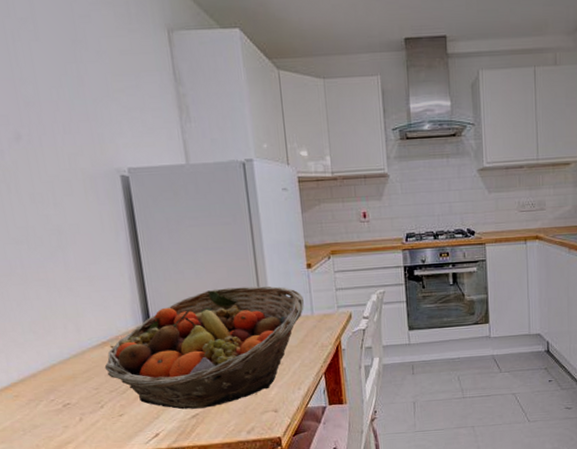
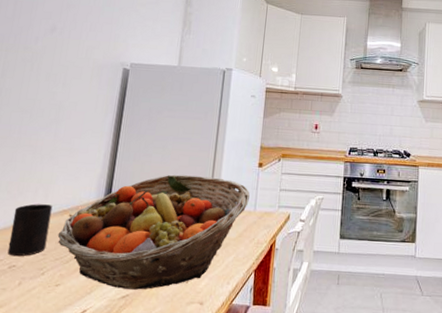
cup: none [48,339,97,395] -> present [7,204,53,257]

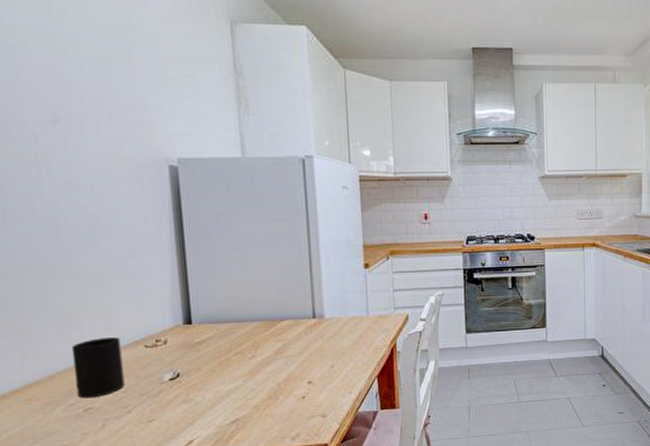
fruit basket: present [57,174,250,290] -> none [135,285,359,415]

